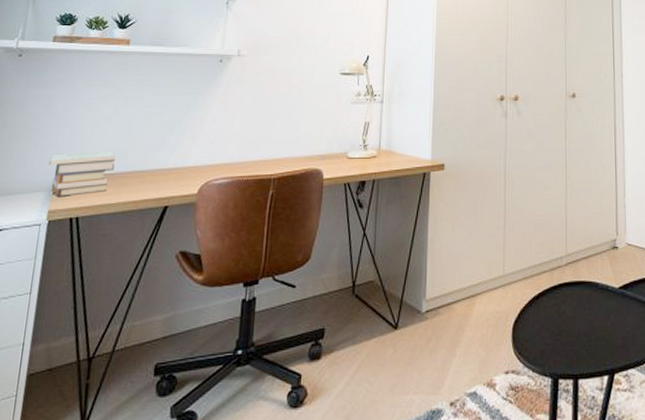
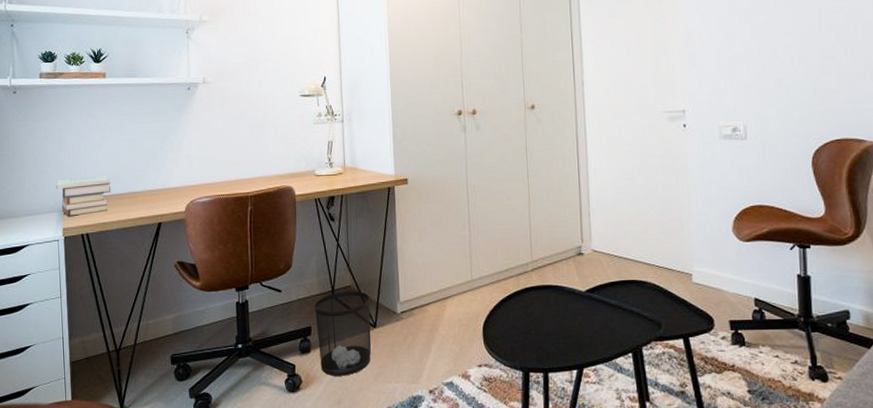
waste bin: none [330,287,394,387] -> present [314,291,371,376]

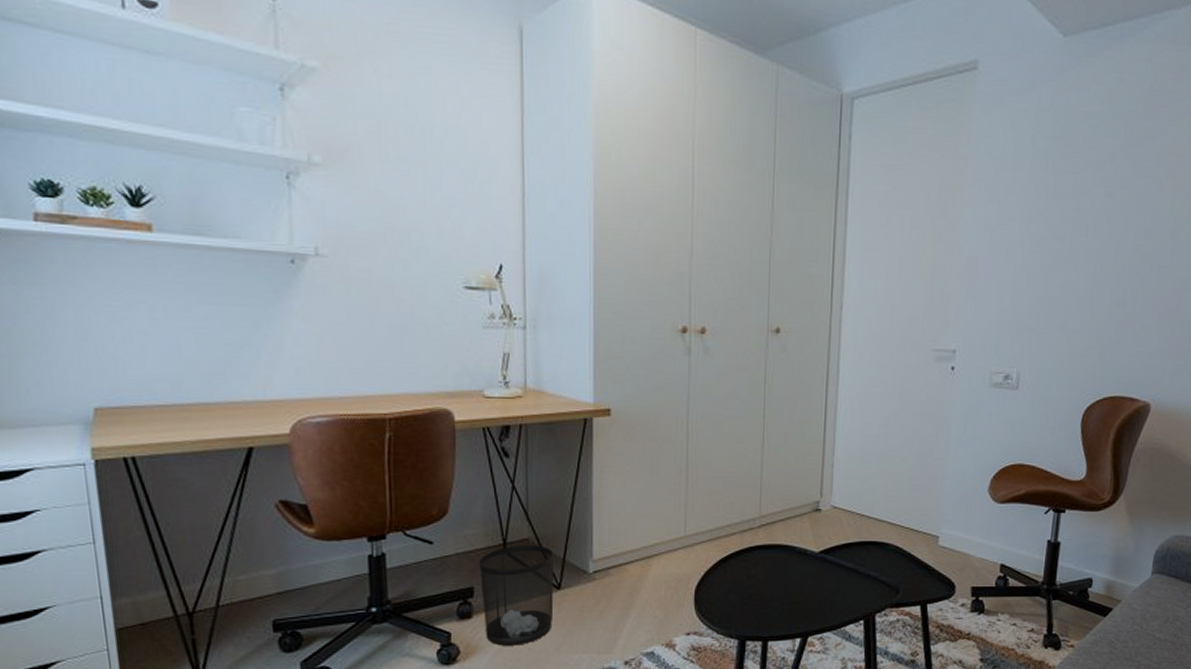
books: present [56,175,111,217] -> none [75,375,170,433]

